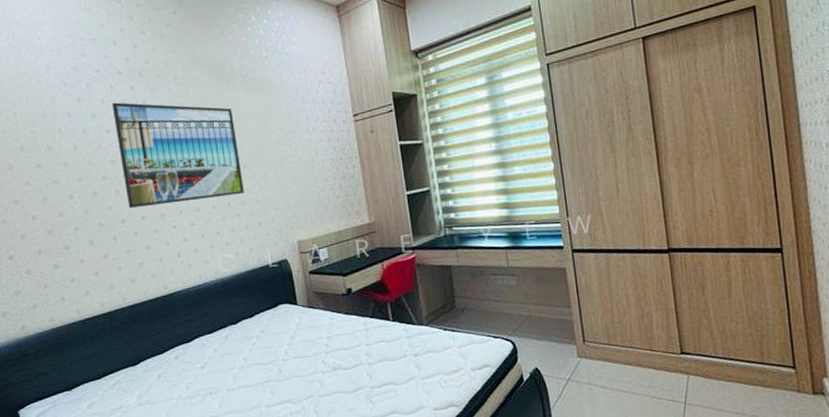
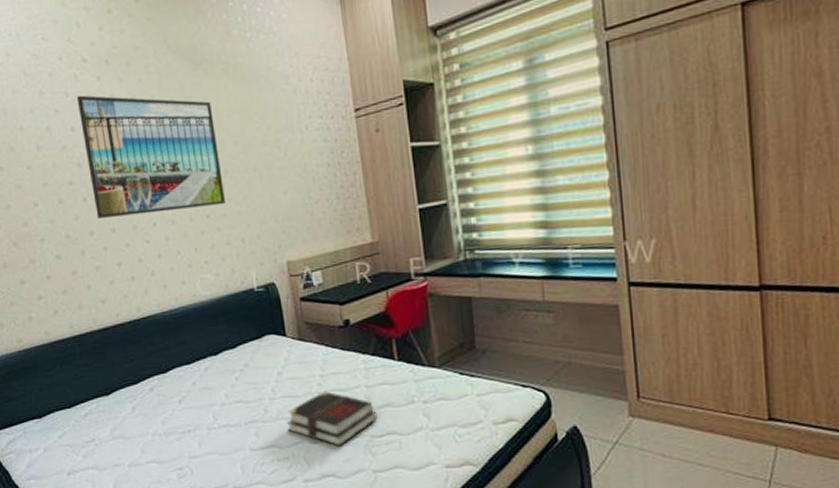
book: none [299,350,376,398] -> present [287,391,378,447]

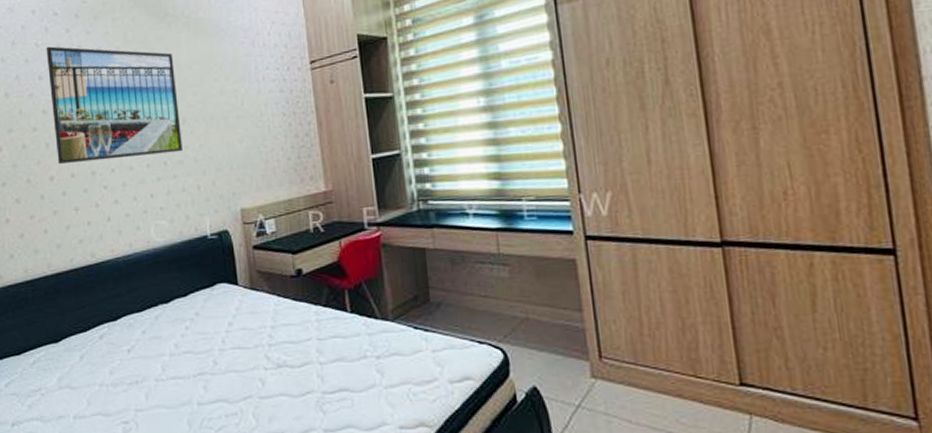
book: present [287,391,378,447] -> none [237,343,329,403]

